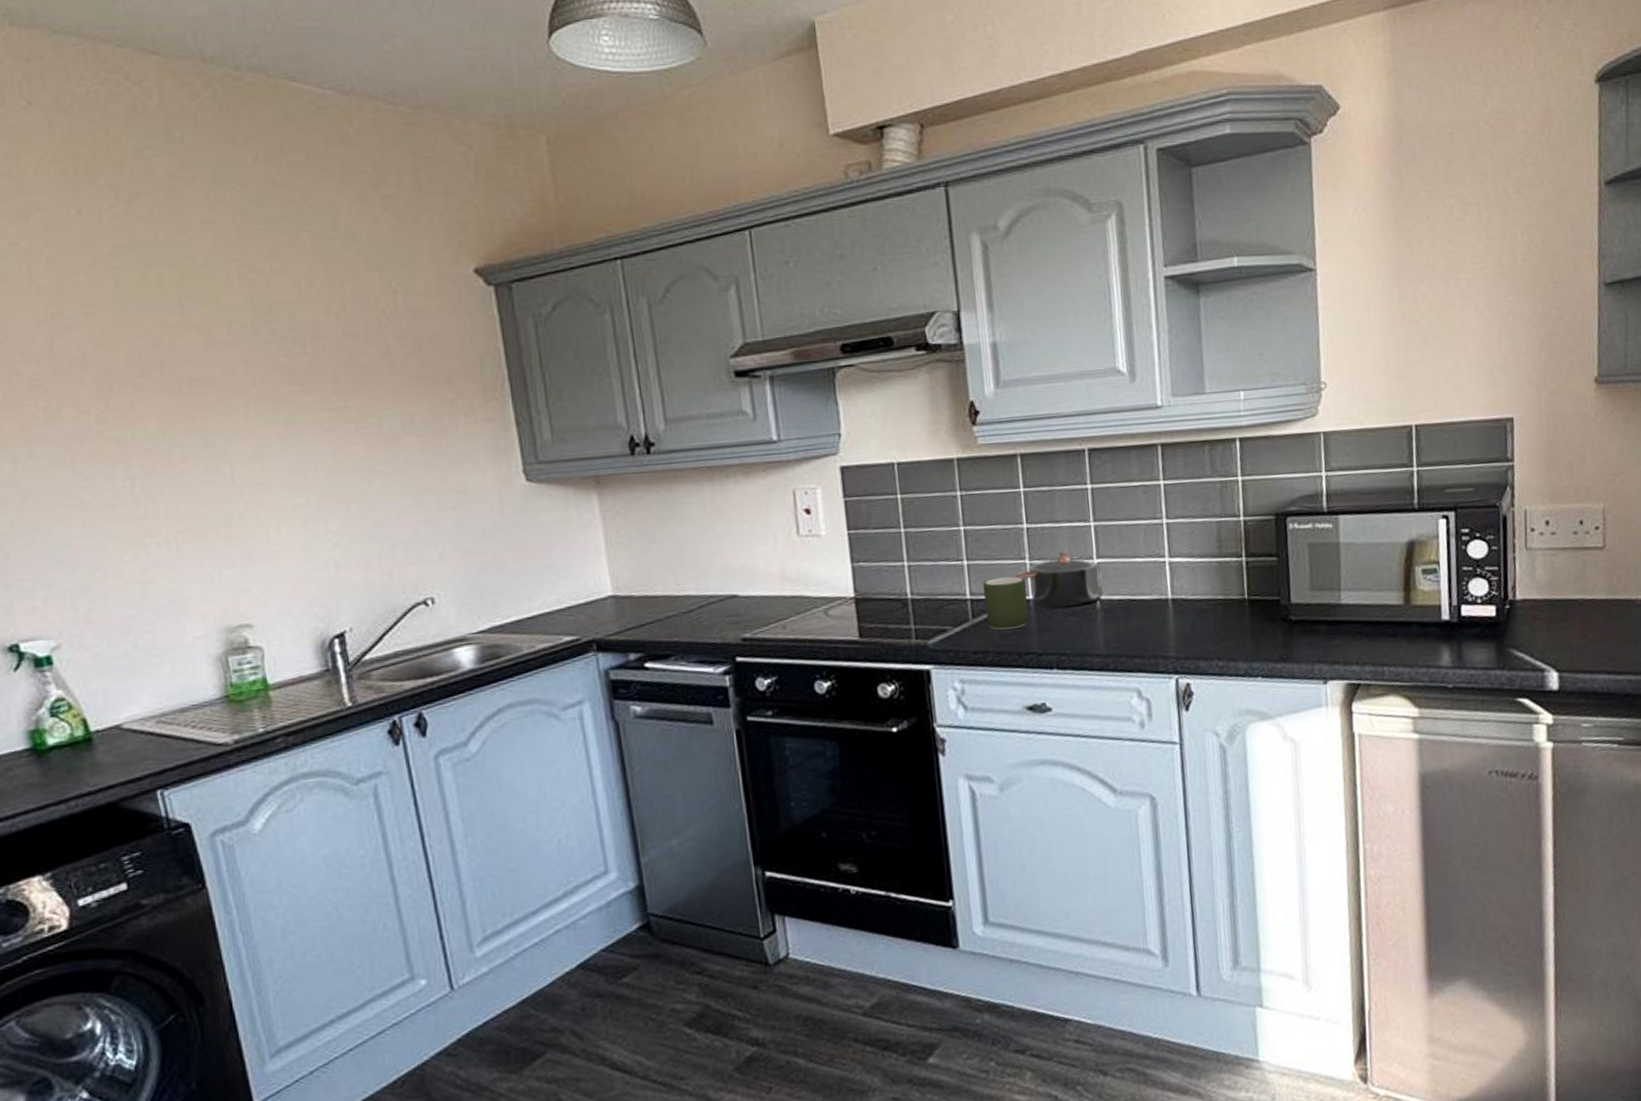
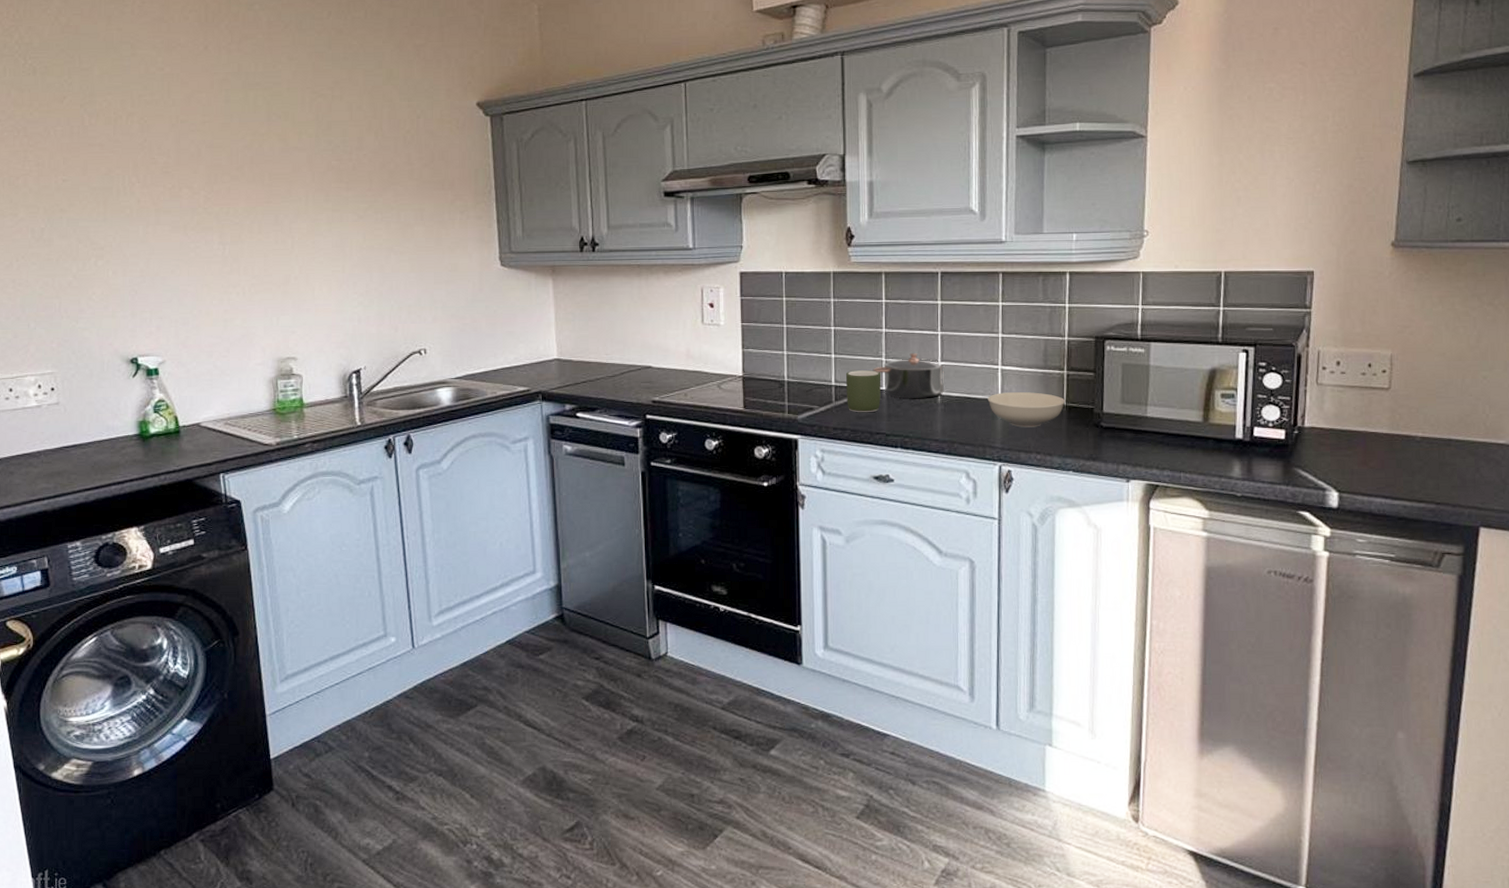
bowl: none [1155,586,1247,630] -> present [987,391,1066,427]

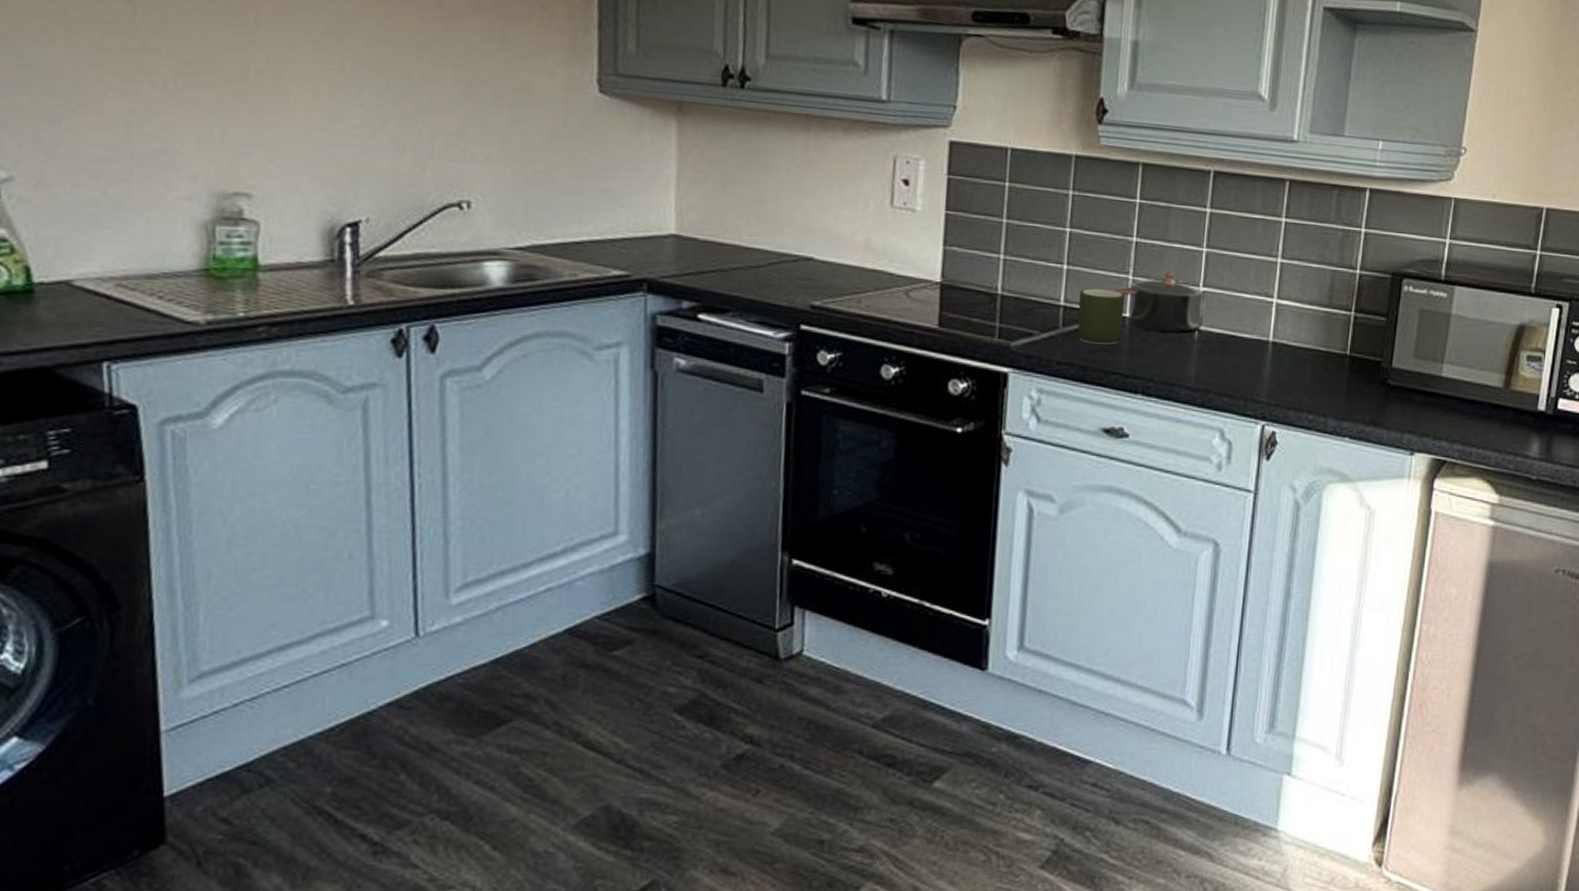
bowl: present [987,391,1066,427] -> none [1255,332,1350,380]

